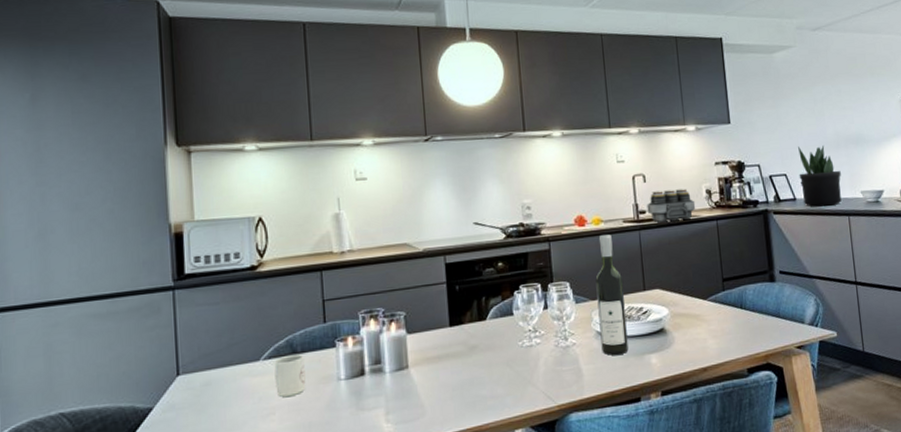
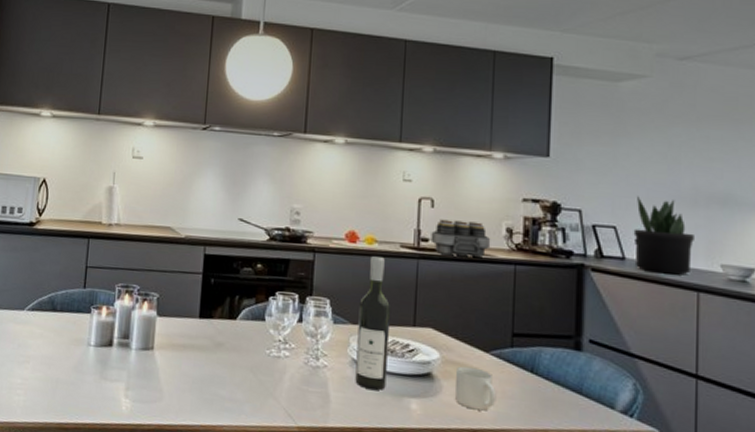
mug: present [274,354,306,397] -> none [33,311,62,350]
cup: none [683,314,718,352] -> present [454,366,497,411]

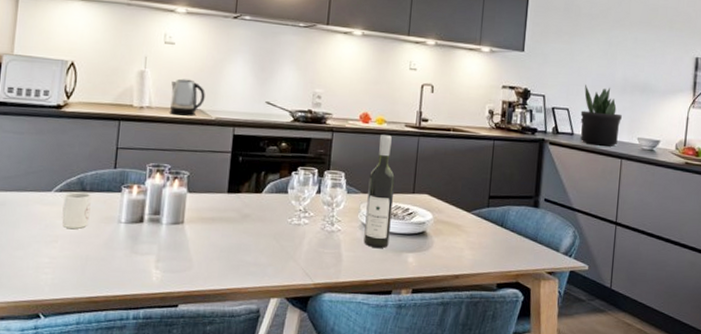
mug: none [33,311,62,350] -> present [62,191,92,229]
kettle: none [137,194,175,234] -> present [169,78,206,116]
spice rack: present [431,219,491,257] -> none [429,102,477,135]
cup: present [454,366,497,411] -> none [442,224,475,260]

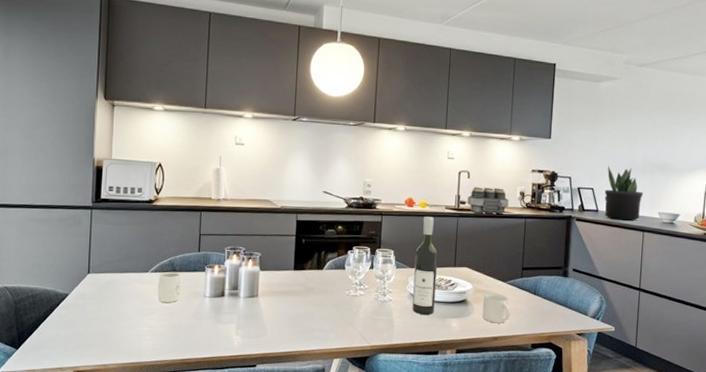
kettle: present [169,78,206,116] -> none [241,174,272,206]
spice rack: none [429,102,477,135] -> present [467,187,509,214]
cup: none [442,224,475,260] -> present [482,293,511,324]

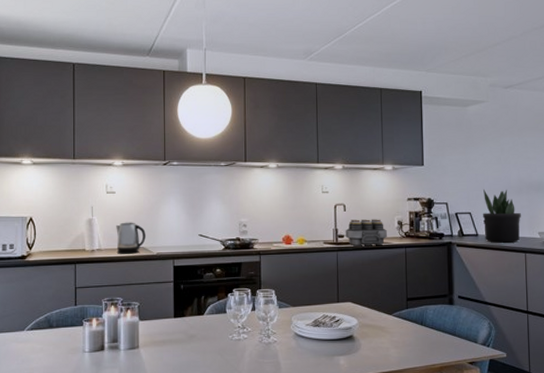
mug: present [157,271,181,303] -> none [35,328,58,362]
kettle: none [241,174,272,206] -> present [116,222,146,254]
bottle: present [412,216,439,315] -> none [297,253,321,354]
cup: present [482,293,511,324] -> none [369,327,399,358]

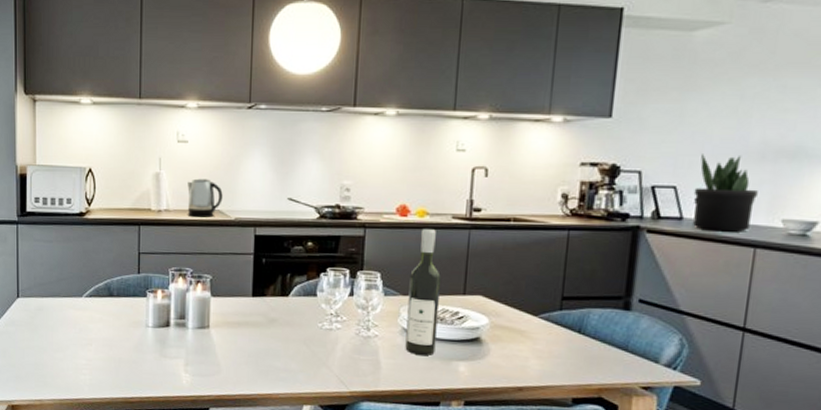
bottle: none [297,253,321,354] -> present [405,229,442,355]
spice rack: present [345,219,388,246] -> none [483,188,546,225]

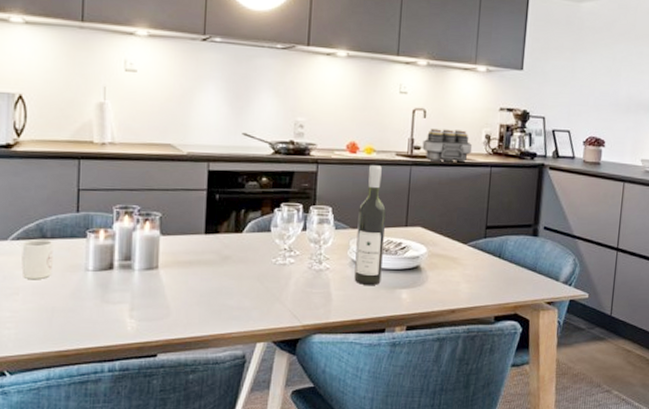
mug: none [94,296,119,333] -> present [21,238,53,280]
kettle: present [187,178,223,218] -> none [134,110,175,152]
spice rack: none [483,188,546,225] -> present [422,128,473,162]
planter: present [693,154,758,232] -> none [582,104,625,169]

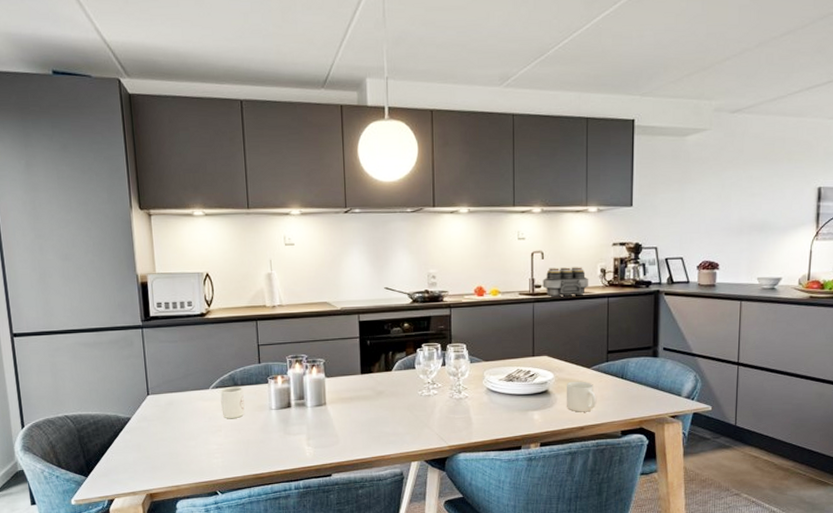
bottle: present [354,165,387,285] -> none [489,305,515,409]
cup: none [437,257,472,293] -> present [566,381,597,412]

